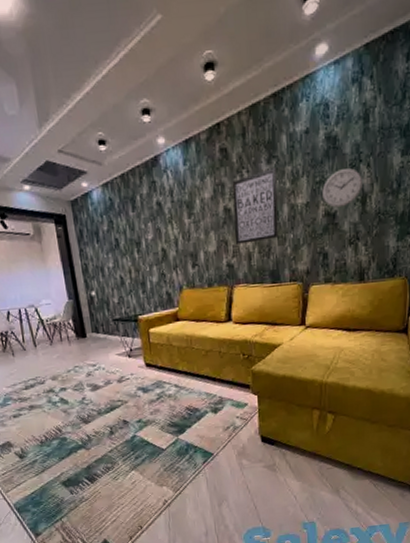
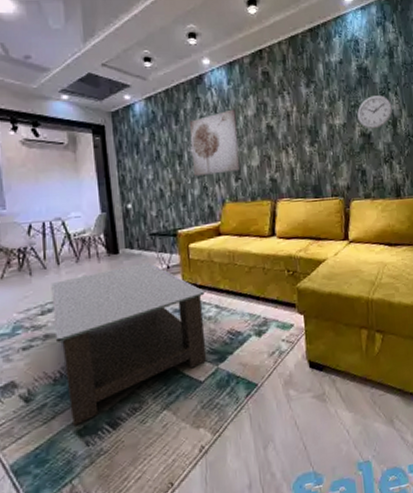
coffee table: none [31,344,167,479] -> present [51,261,206,427]
wall art: none [146,192,198,263] -> present [190,109,241,176]
wall art: present [232,168,279,244] -> none [274,92,319,160]

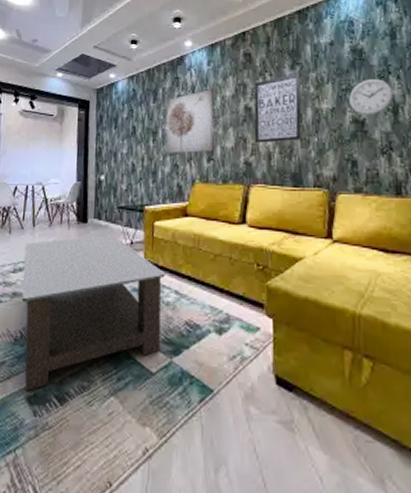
wall art: none [274,92,319,160] -> present [254,74,302,143]

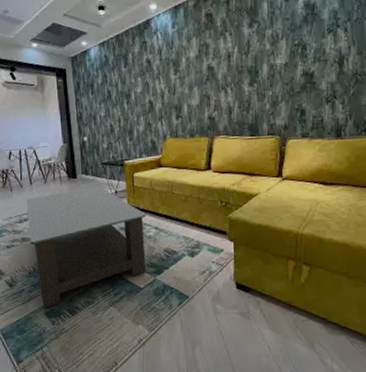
wall art: present [167,89,214,153] -> none [137,51,181,113]
wall art: present [254,74,302,143] -> none [216,31,258,99]
wall clock: present [349,78,393,116] -> none [301,32,340,68]

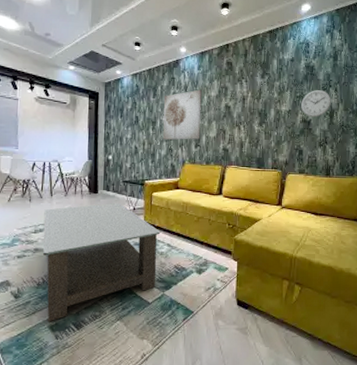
wall art: none [137,51,181,113] -> present [163,89,202,140]
wall clock: none [301,32,340,68] -> present [301,89,331,117]

